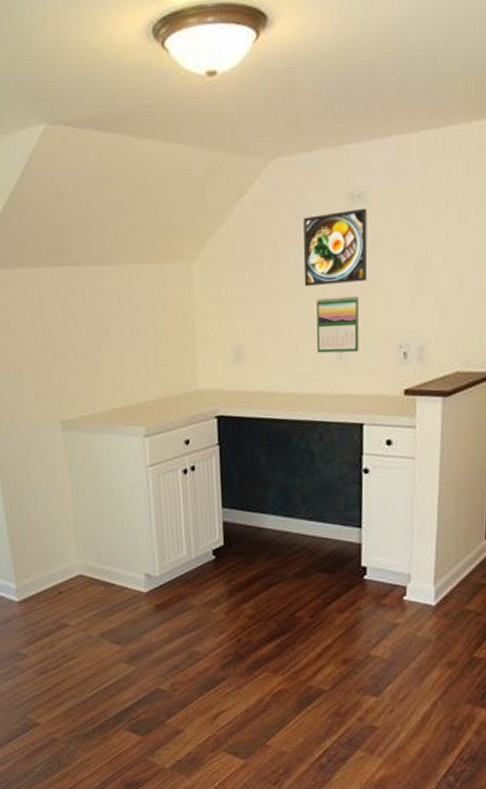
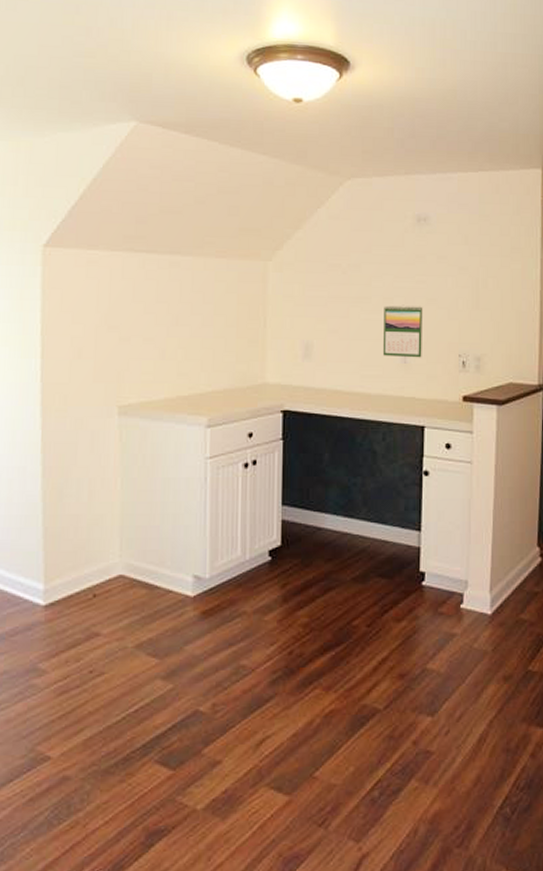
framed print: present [303,208,368,287] -> none [373,230,431,294]

